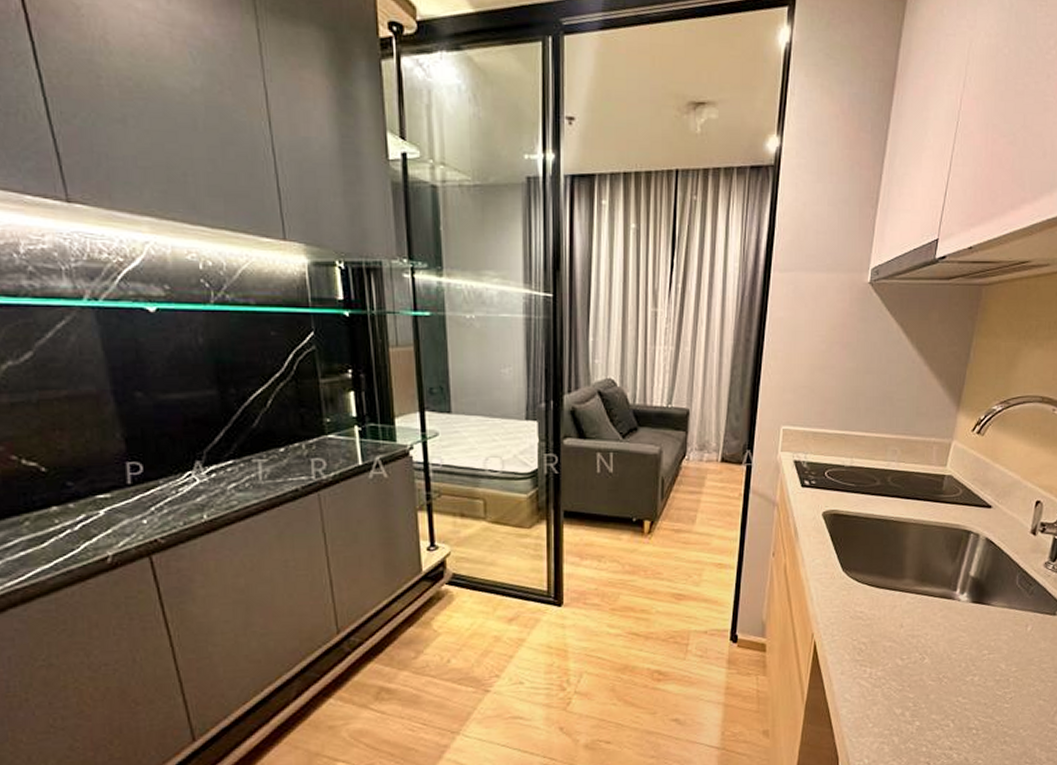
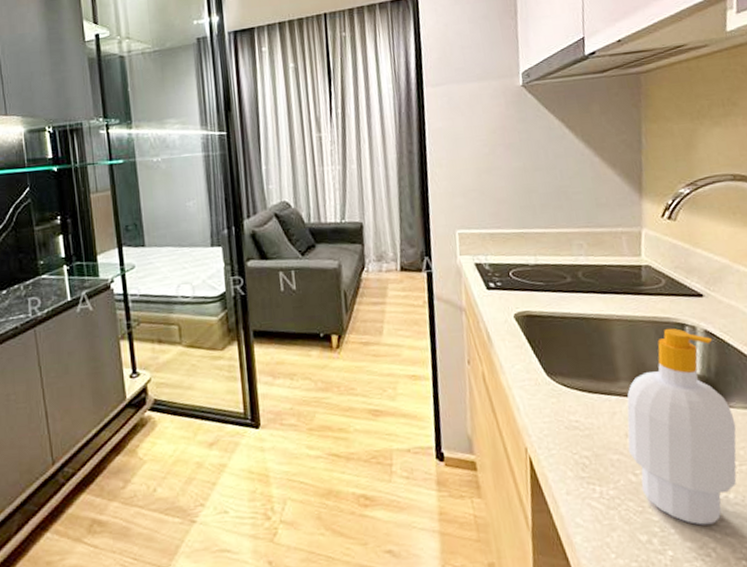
soap bottle: none [901,534,993,702] -> present [627,328,737,526]

